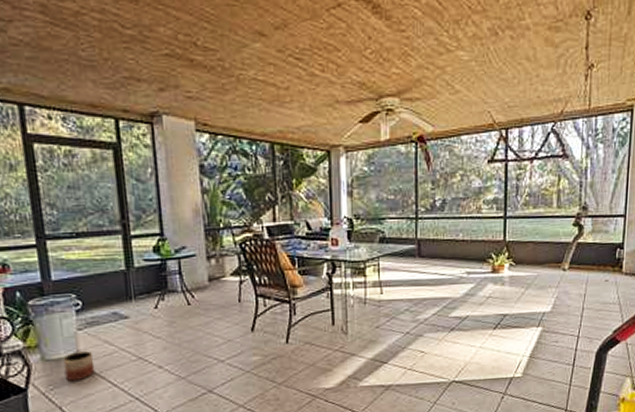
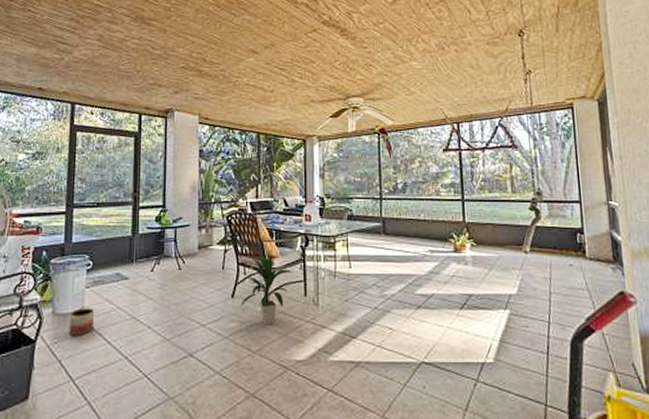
indoor plant: none [261,285,319,357] -> present [240,255,293,325]

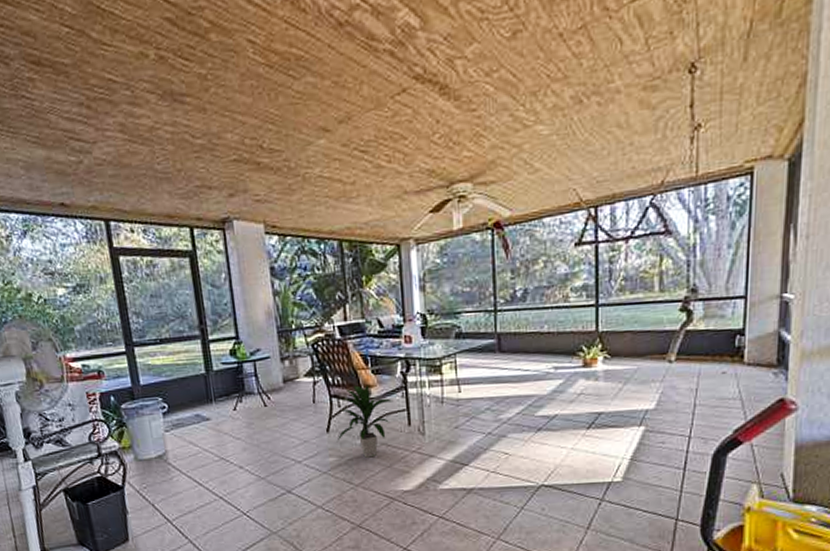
planter: present [69,308,95,336] -> none [153,452,182,481]

